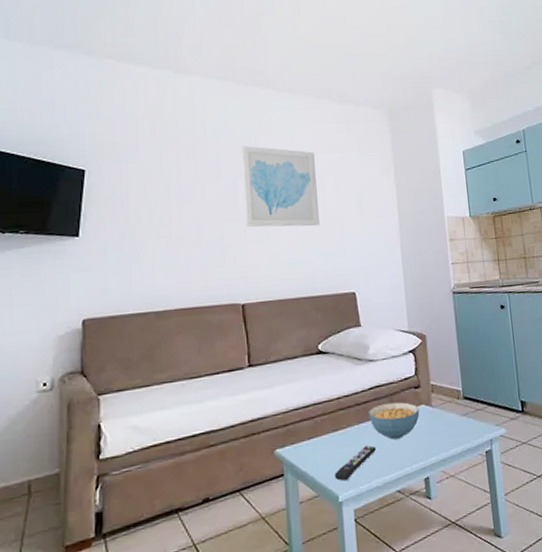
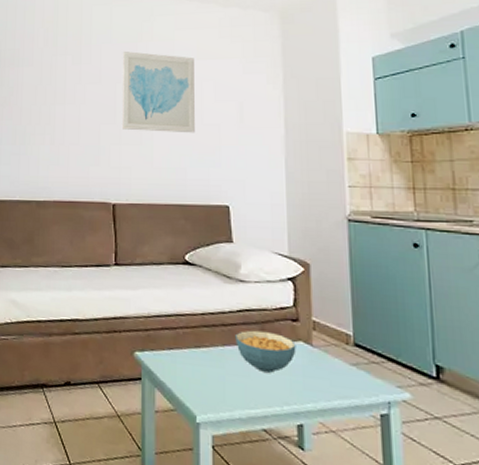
remote control: present [334,445,376,481] -> none [193,371,241,403]

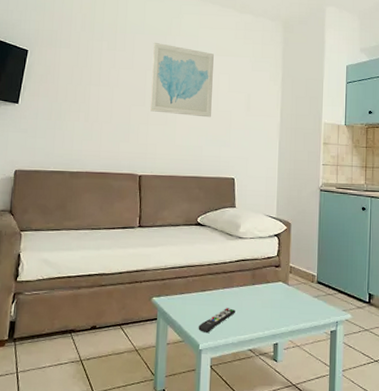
remote control: none [193,371,241,403] -> present [198,308,235,334]
cereal bowl: present [235,330,296,373] -> none [233,275,277,307]

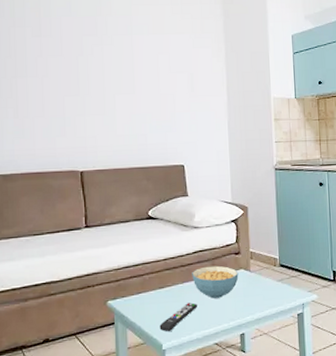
wall art: present [150,42,214,118] -> none [82,24,153,103]
cereal bowl: none [233,275,277,307] -> present [192,265,239,299]

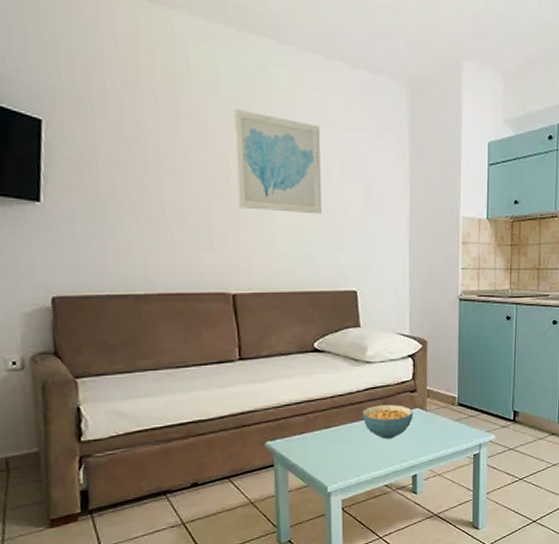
wall art: none [82,24,153,103] -> present [233,108,322,215]
remote control: present [159,302,197,332] -> none [324,443,367,474]

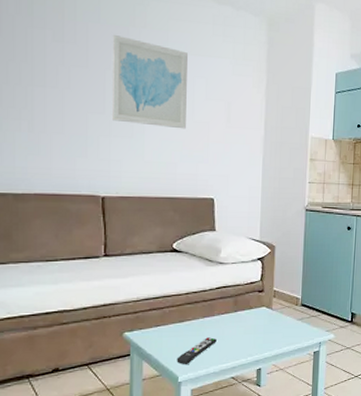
remote control: none [324,443,367,474] -> present [176,337,217,365]
cereal bowl: present [362,404,413,439] -> none [213,302,260,334]

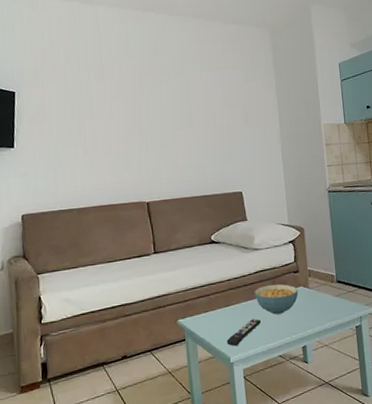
wall art: present [111,34,188,129] -> none [141,65,210,137]
cereal bowl: none [213,302,260,334] -> present [254,284,298,314]

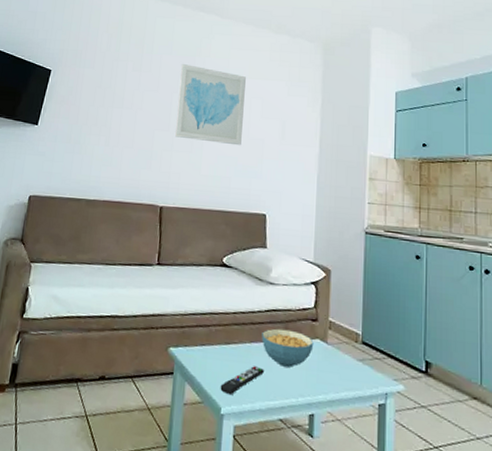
wall art: none [141,65,210,137] -> present [175,63,246,146]

